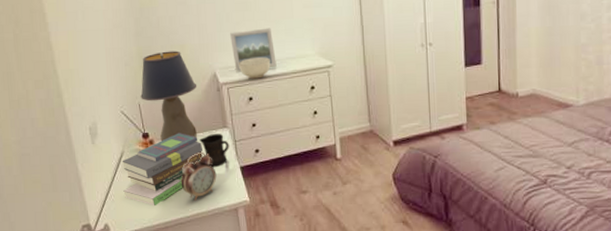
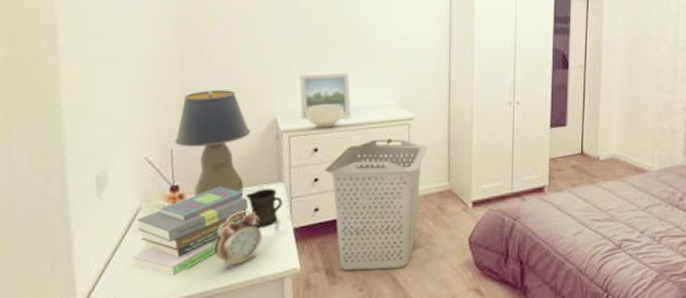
laundry basket: none [260,86,347,203] -> present [324,139,427,271]

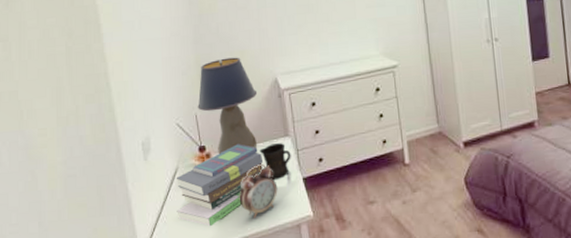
picture frame: present [299,72,351,121] -> none [292,29,340,78]
bowl: present [305,104,344,128] -> none [300,60,334,83]
laundry basket: present [324,139,427,271] -> none [323,87,414,216]

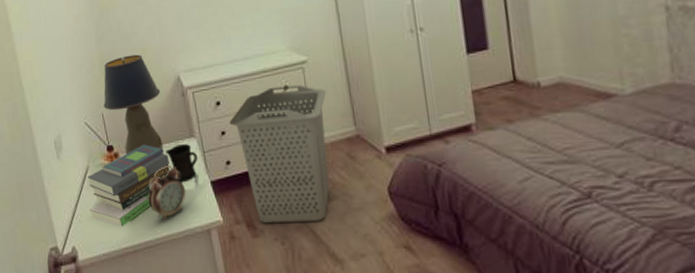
laundry basket: none [323,87,414,216] -> present [229,84,330,224]

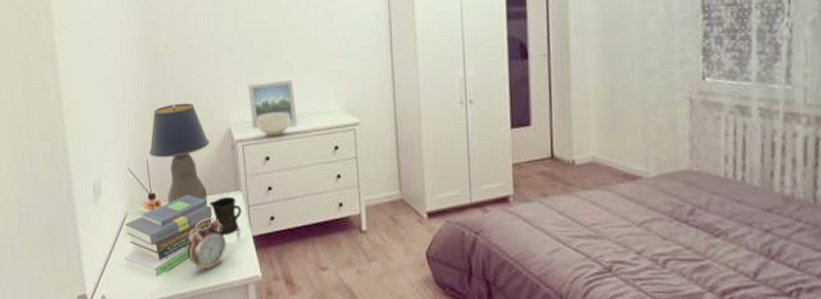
picture frame: none [192,22,244,76] -> present [248,79,297,130]
bowl: none [202,56,238,81] -> present [255,112,291,136]
laundry basket: present [229,84,330,224] -> none [277,146,375,282]

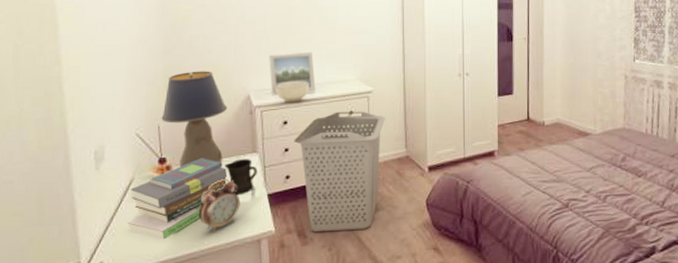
laundry basket: none [277,146,375,282] -> present [294,111,385,233]

